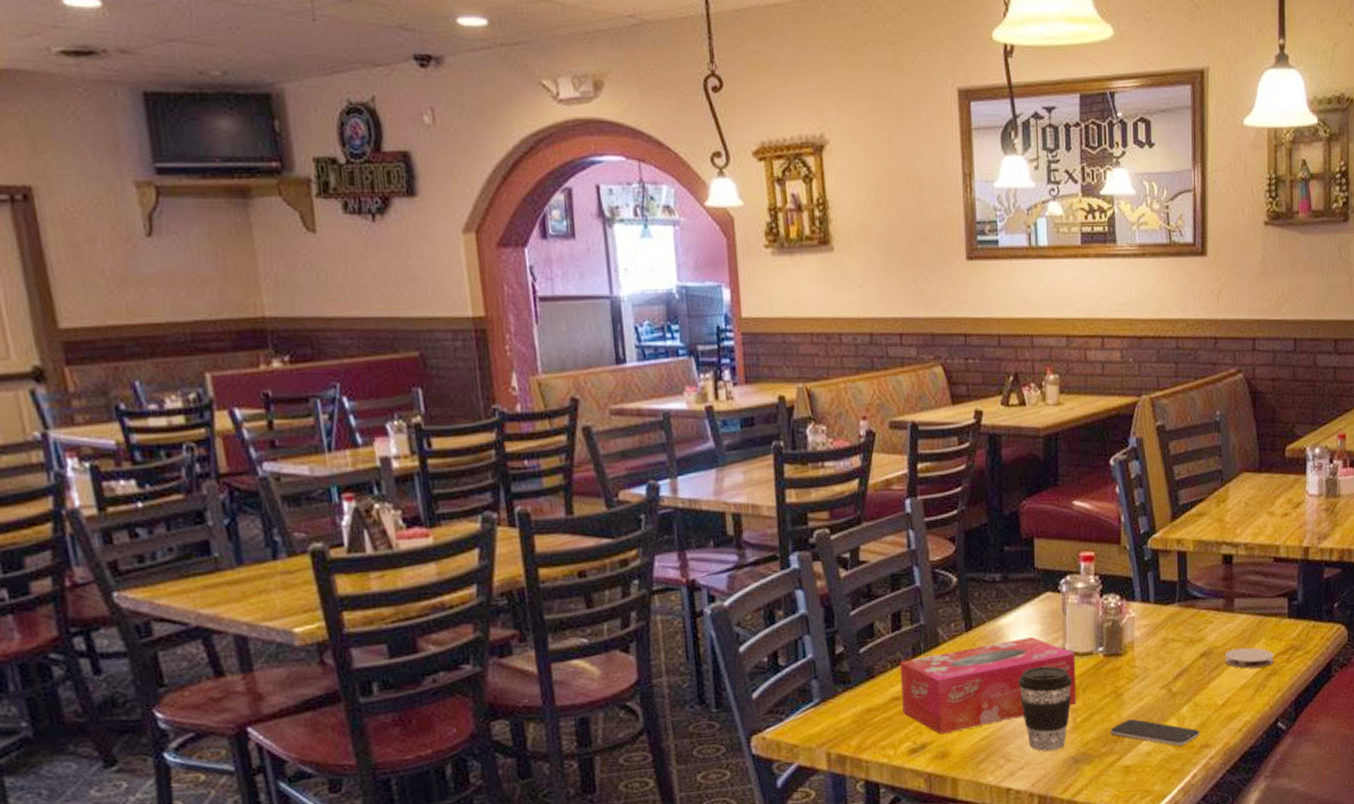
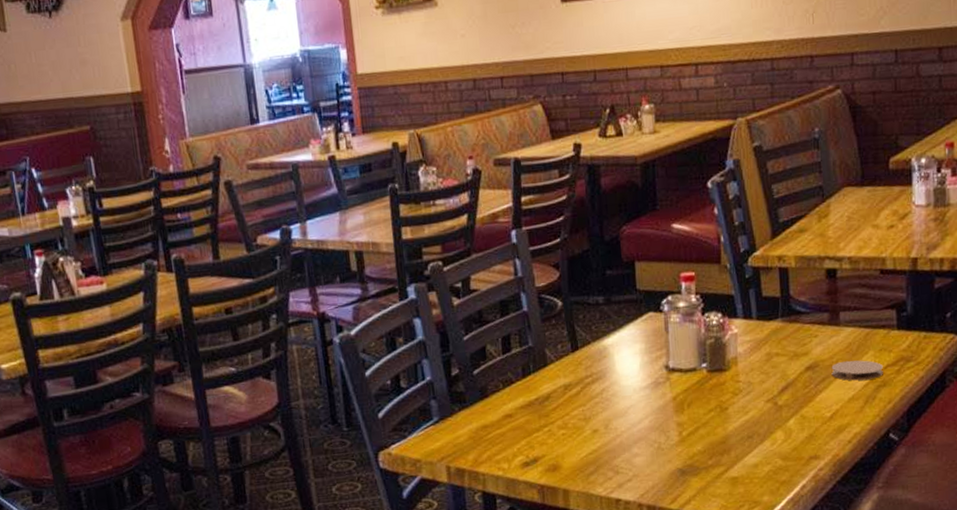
tissue box: present [900,636,1077,735] -> none [511,355,682,449]
coffee cup: present [1018,666,1073,751] -> none [624,382,677,464]
smartphone: present [1111,719,1201,746] -> none [717,432,809,458]

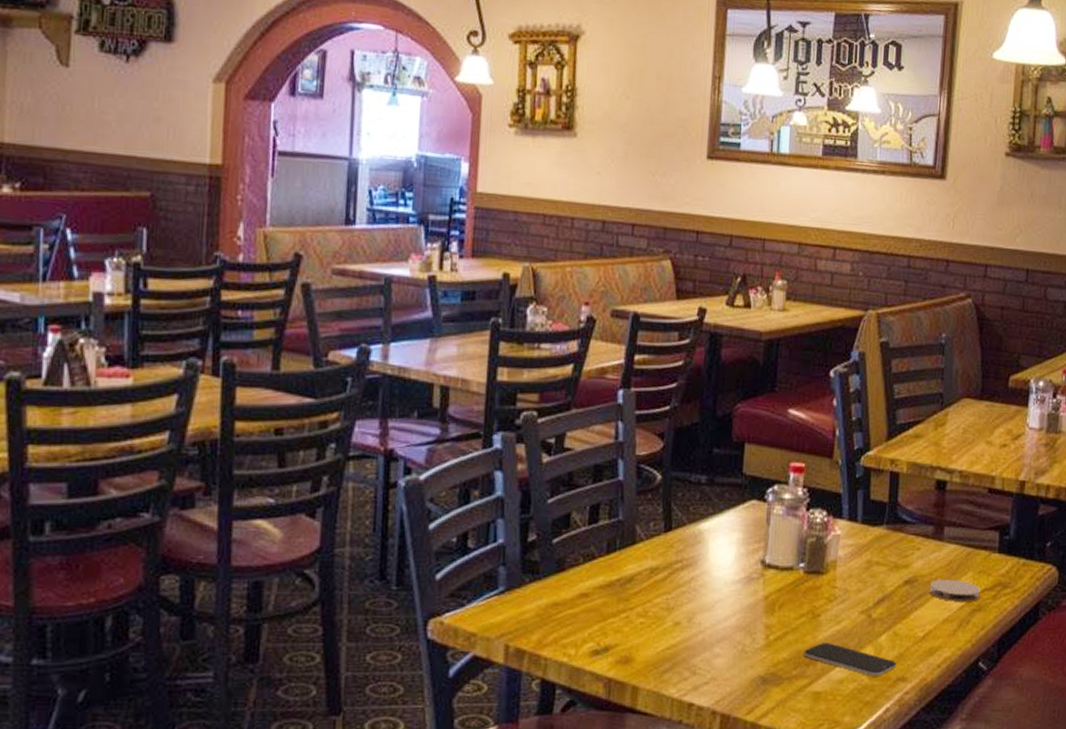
smartphone: none [717,432,809,458] -> present [804,643,897,677]

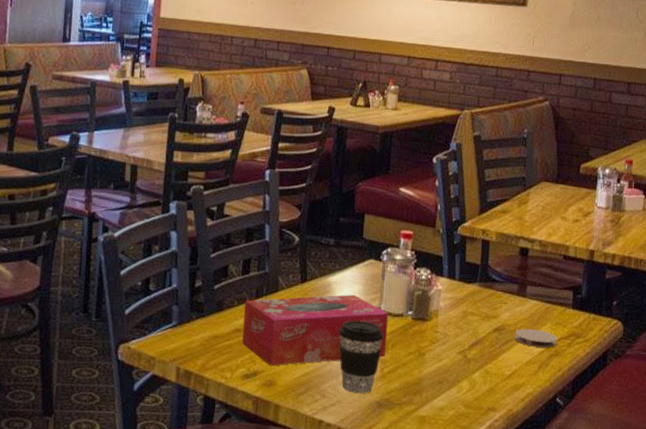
tissue box: none [589,544,775,638] -> present [242,294,389,366]
coffee cup: none [713,577,769,667] -> present [339,320,384,393]
smartphone: present [804,643,897,677] -> none [412,376,488,406]

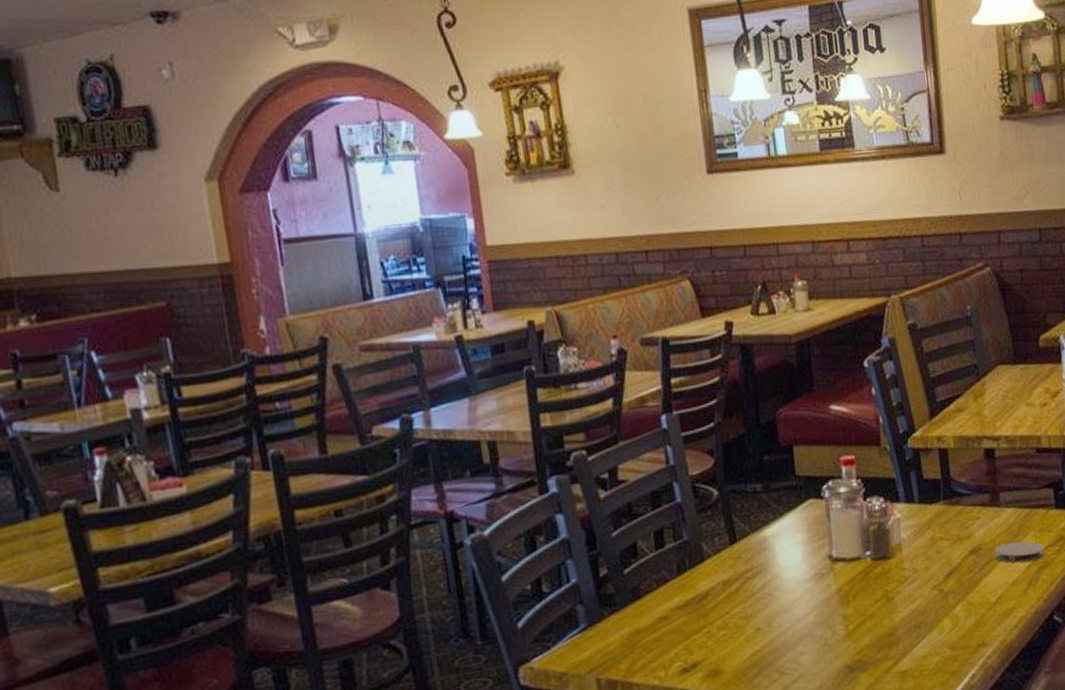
tissue box: present [242,294,389,366] -> none [666,545,848,652]
coffee cup: present [339,320,384,393] -> none [787,574,842,662]

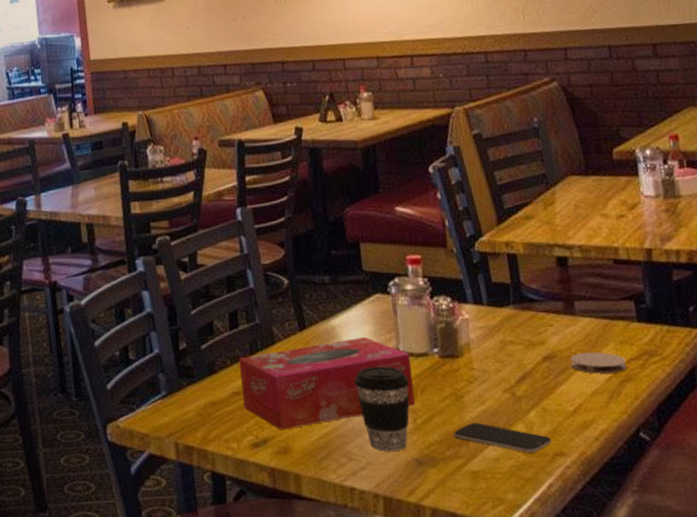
tissue box: none [666,545,848,652] -> present [239,336,416,430]
coffee cup: none [787,574,842,662] -> present [354,366,410,451]
smartphone: none [884,622,976,648] -> present [454,422,552,453]

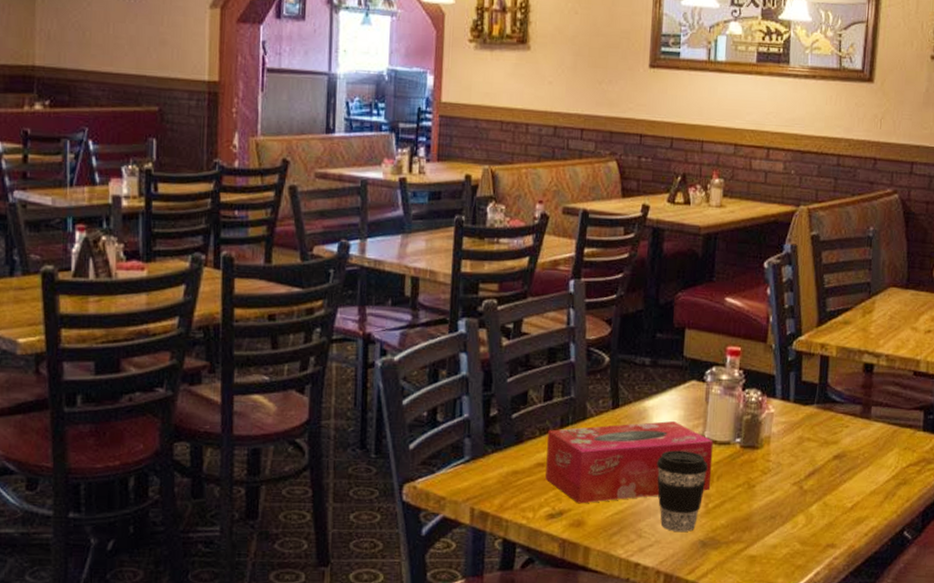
smartphone: present [454,422,552,453] -> none [740,511,827,543]
coaster: present [570,352,627,374] -> none [857,454,906,476]

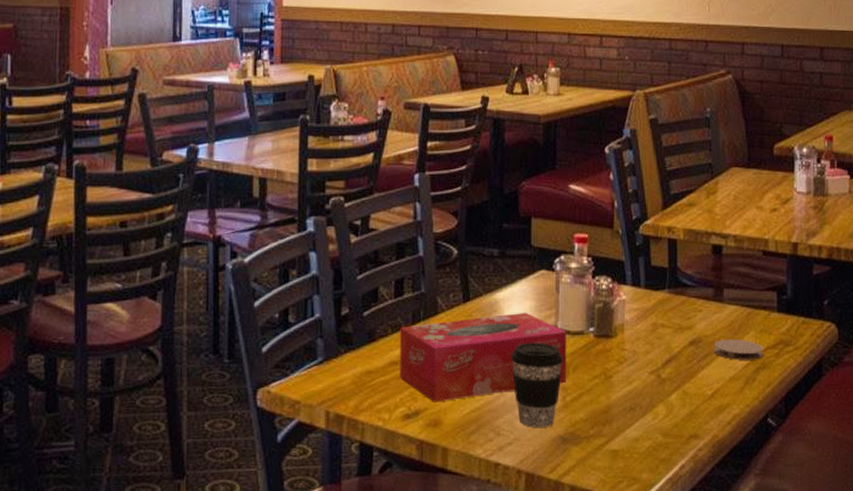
coaster: none [857,454,906,476] -> present [714,338,763,360]

